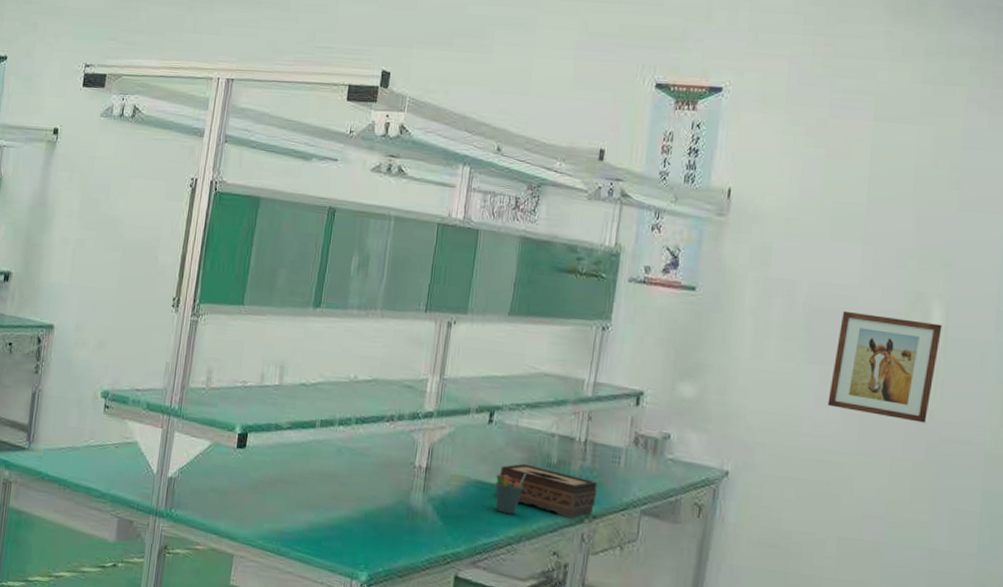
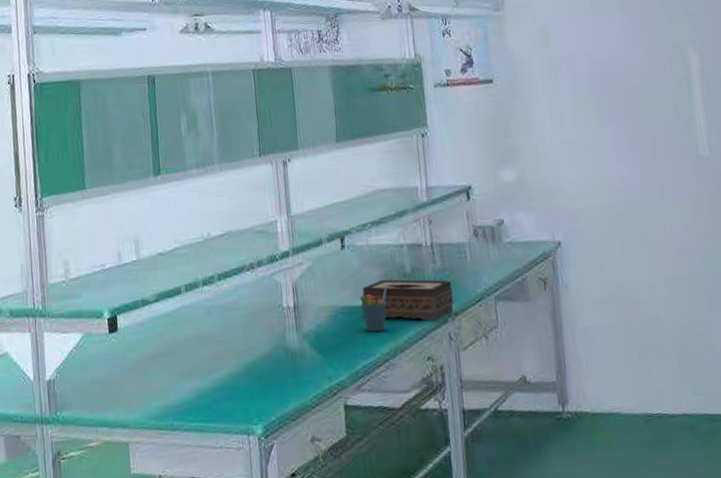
wall art: present [827,310,942,423] -> none [618,67,709,161]

